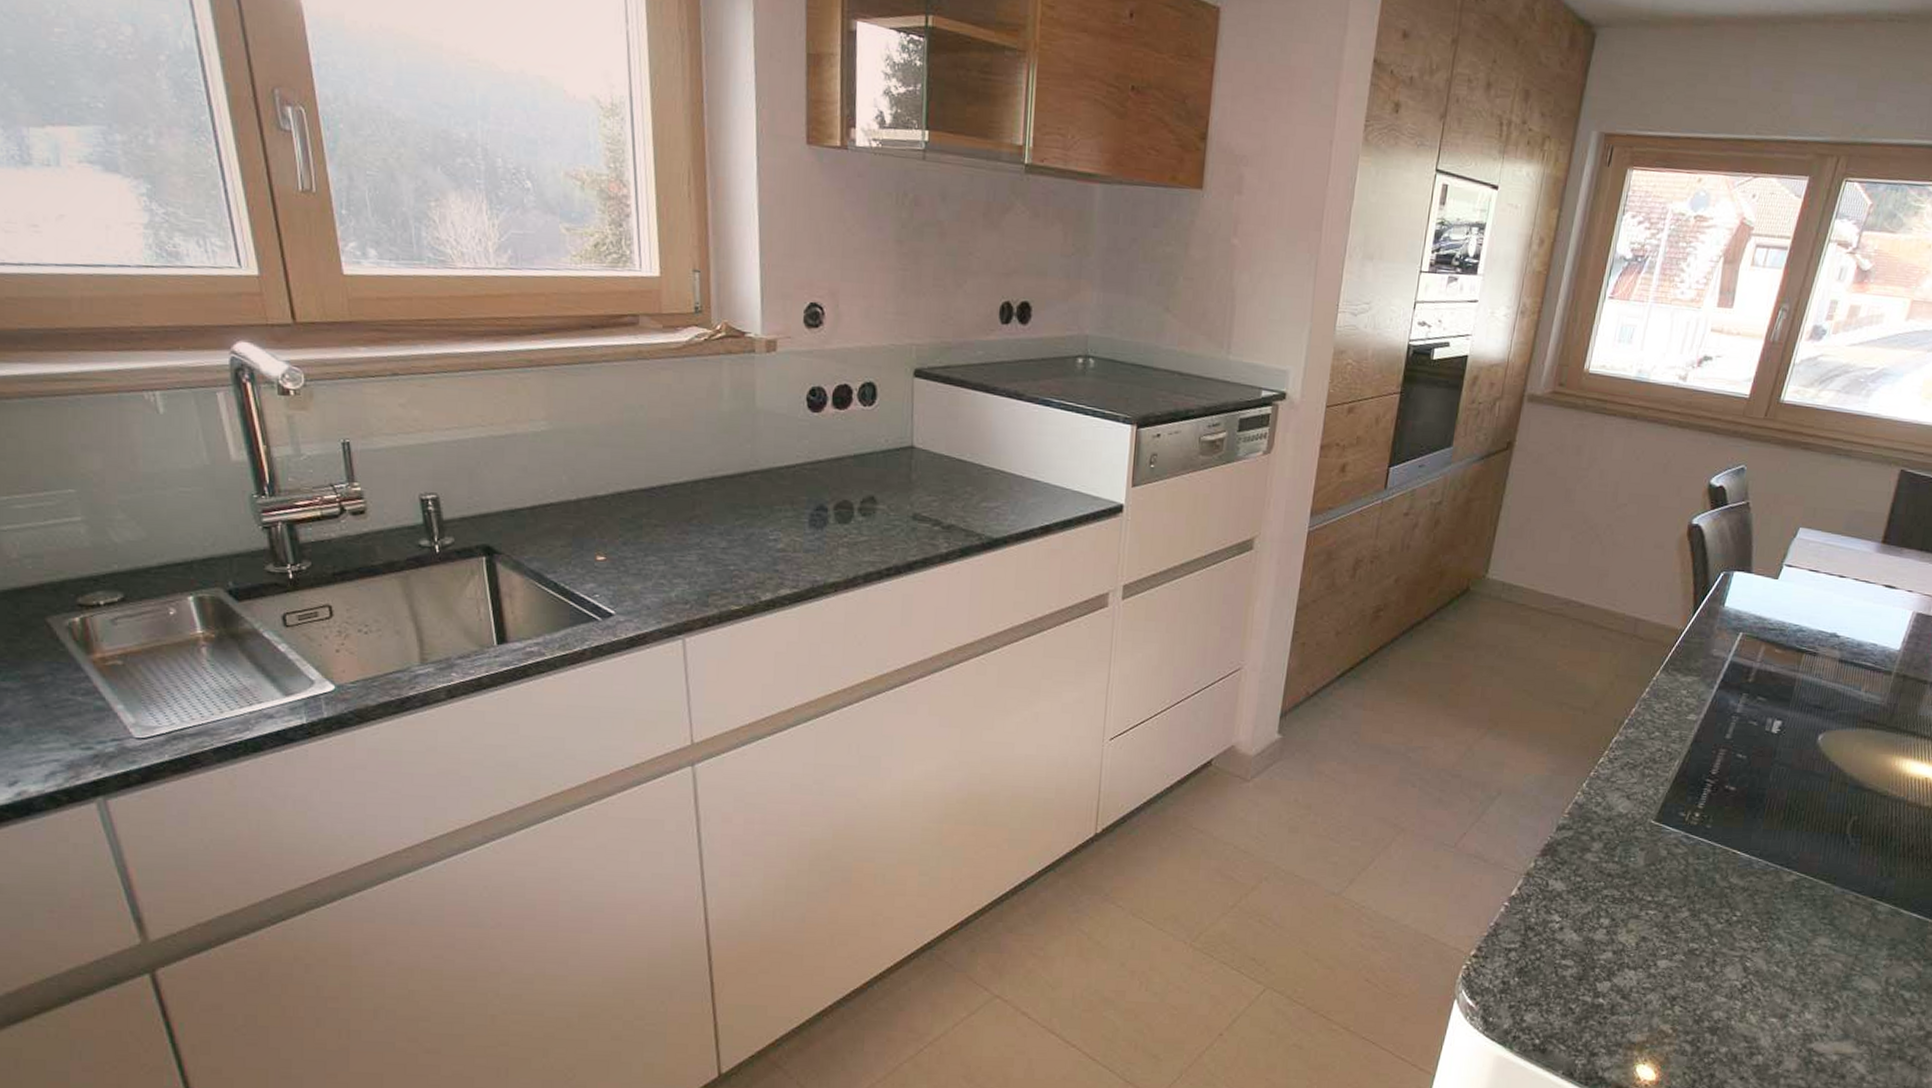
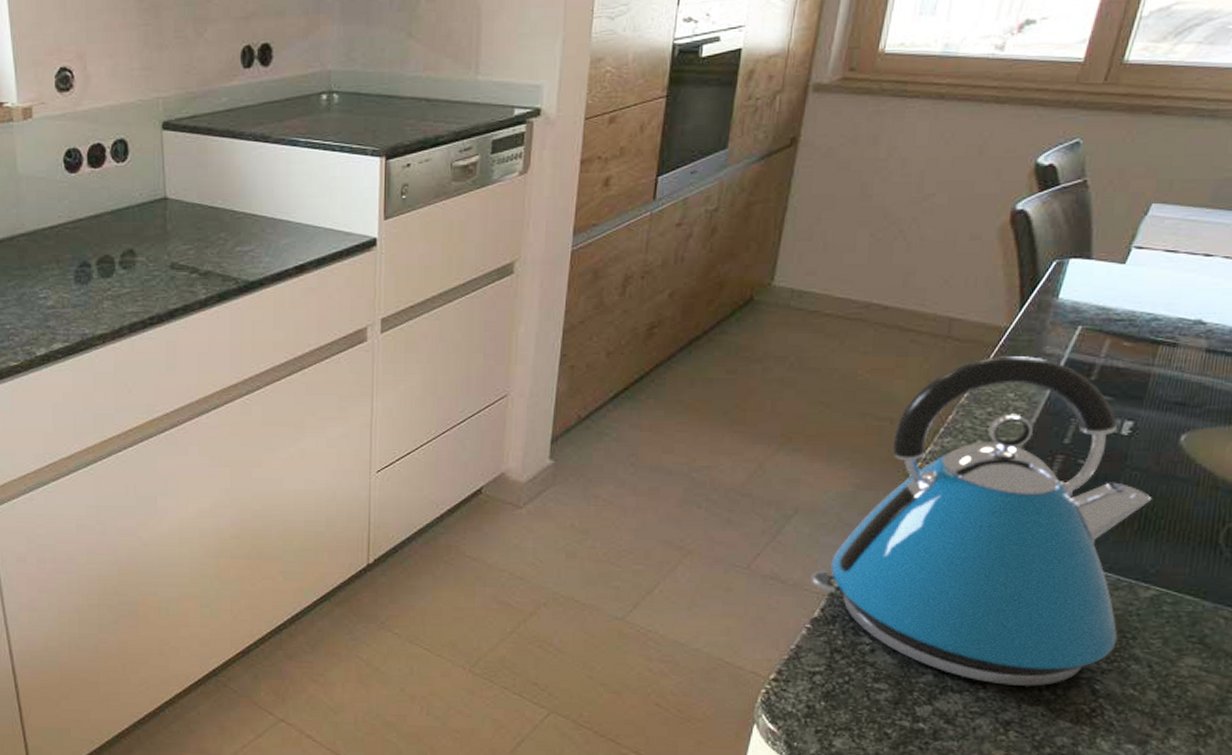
kettle: none [1510,656,1794,964] -> present [810,356,1151,687]

